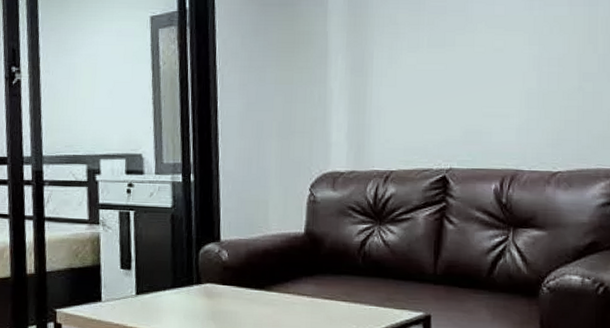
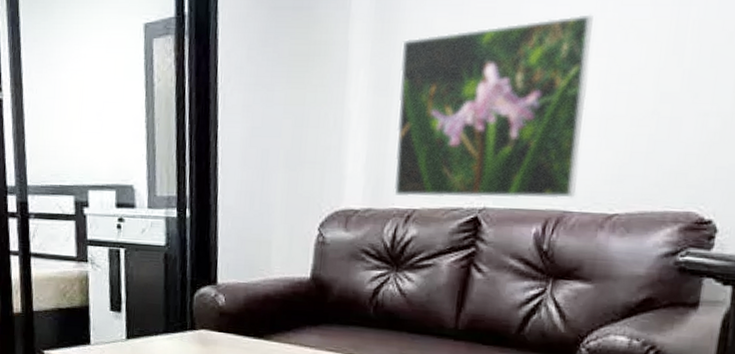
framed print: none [371,12,525,161] -> present [393,14,594,199]

